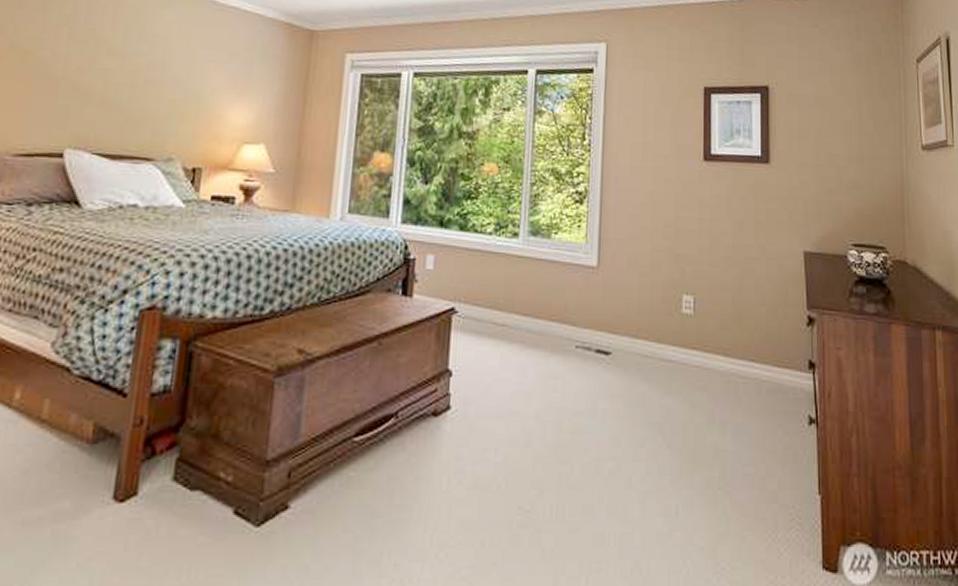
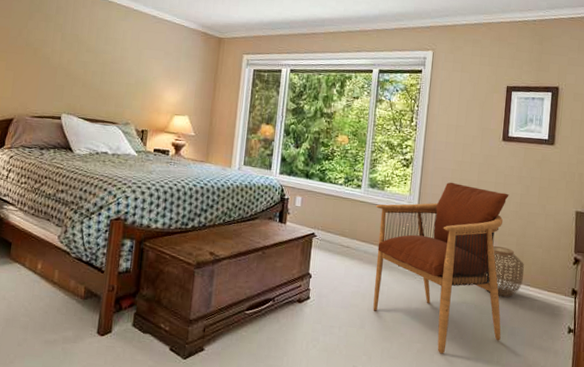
armchair: none [541,221,722,475] -> present [373,182,509,354]
woven basket: none [693,308,744,380] -> present [484,246,524,297]

